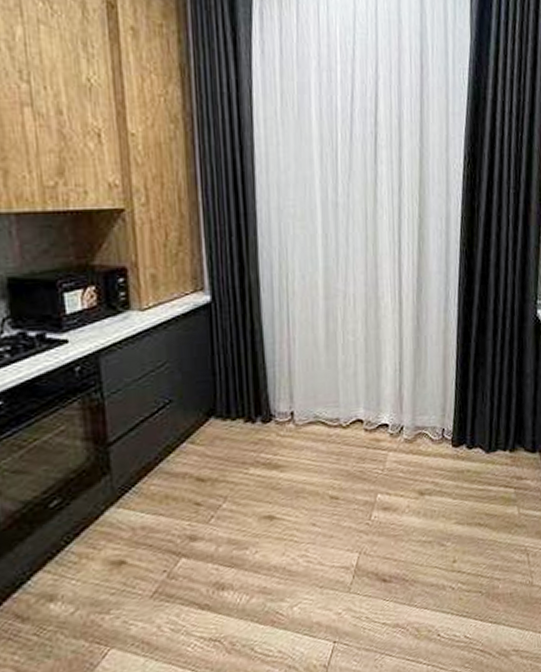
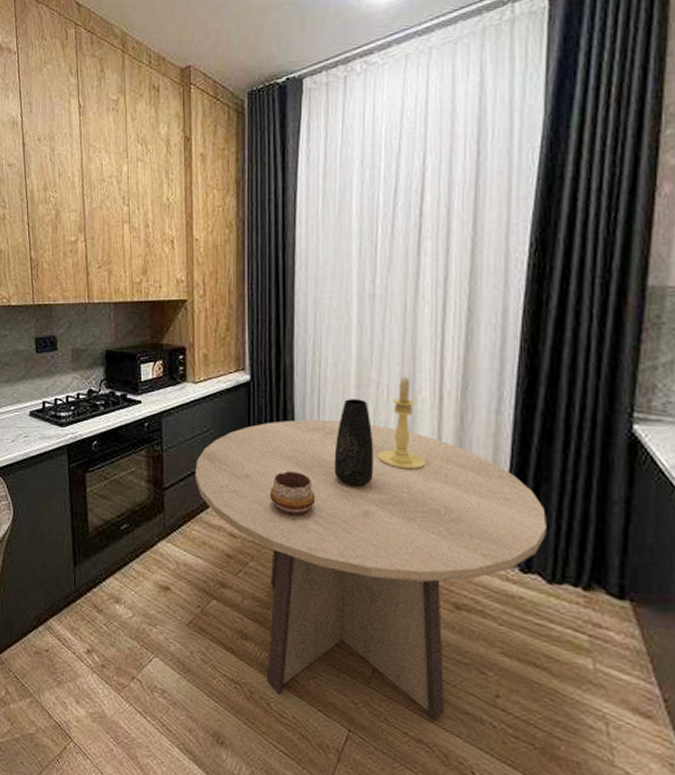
dining table: none [148,335,484,635] -> present [194,420,547,723]
decorative bowl: none [240,395,290,444] -> present [269,470,316,516]
vase: none [306,310,345,402] -> present [334,399,374,488]
candle holder: none [348,285,389,375] -> present [378,377,425,470]

